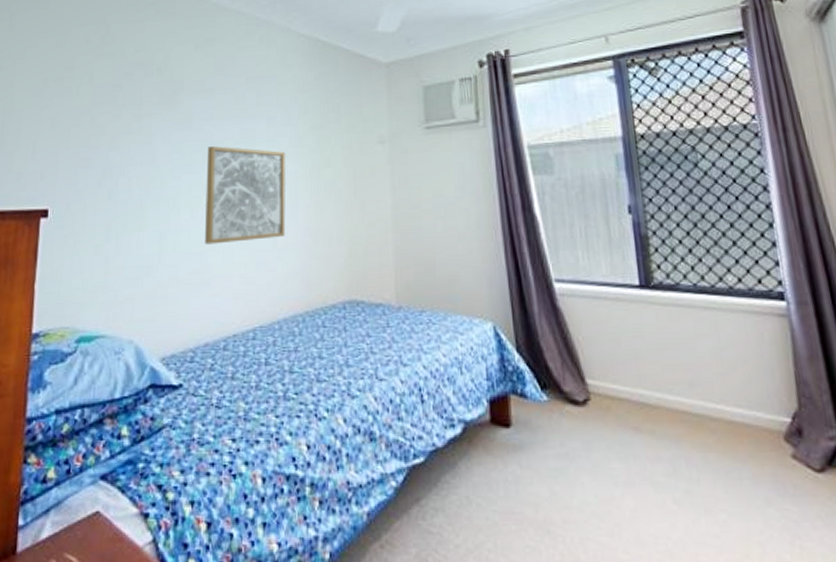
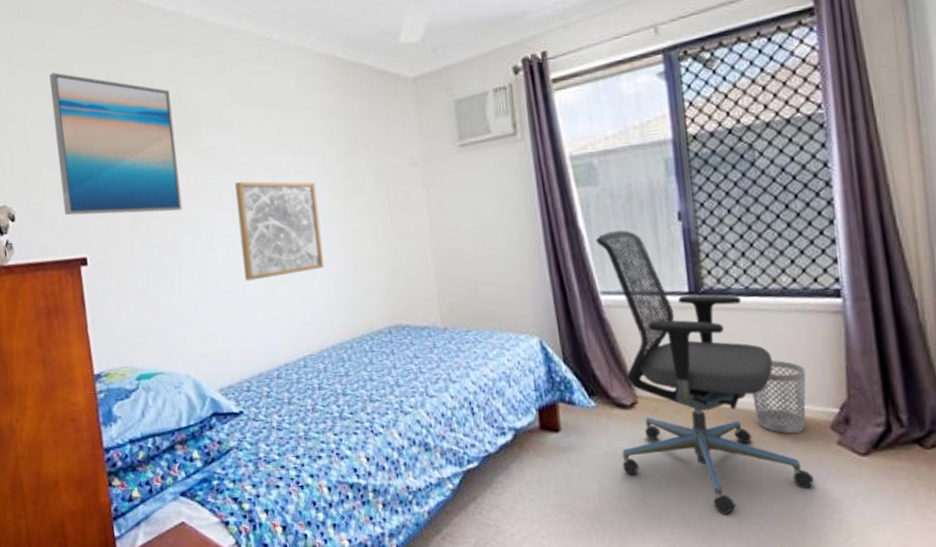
wall art: none [35,32,158,170] -> present [49,72,183,216]
office chair: none [551,219,772,534] -> present [596,230,815,515]
wastebasket: none [704,362,759,442] -> present [752,360,807,434]

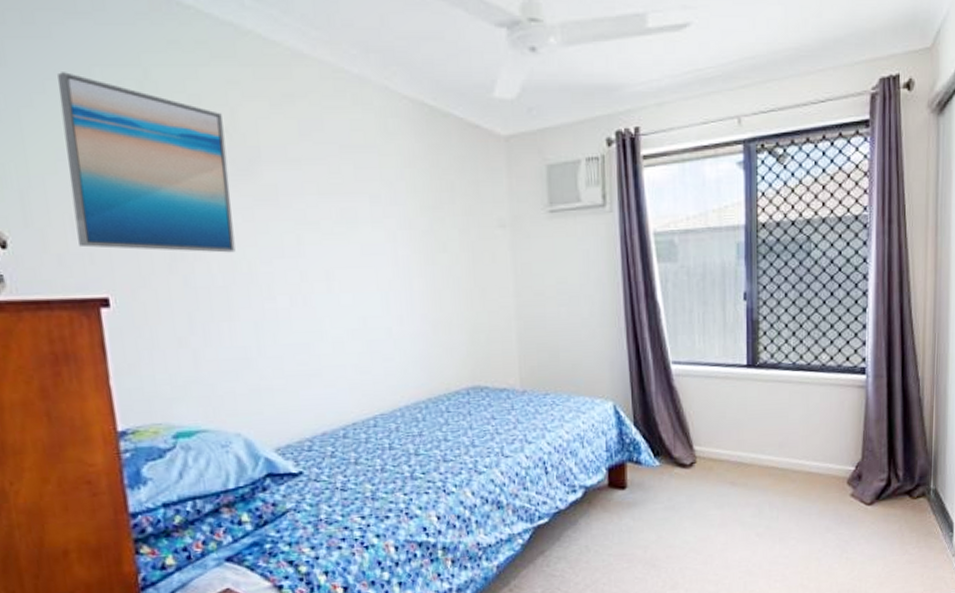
wall art: present [235,181,325,281] -> none [300,227,401,335]
office chair: present [596,230,815,515] -> none [672,305,831,558]
wastebasket: present [752,360,807,434] -> none [790,426,833,488]

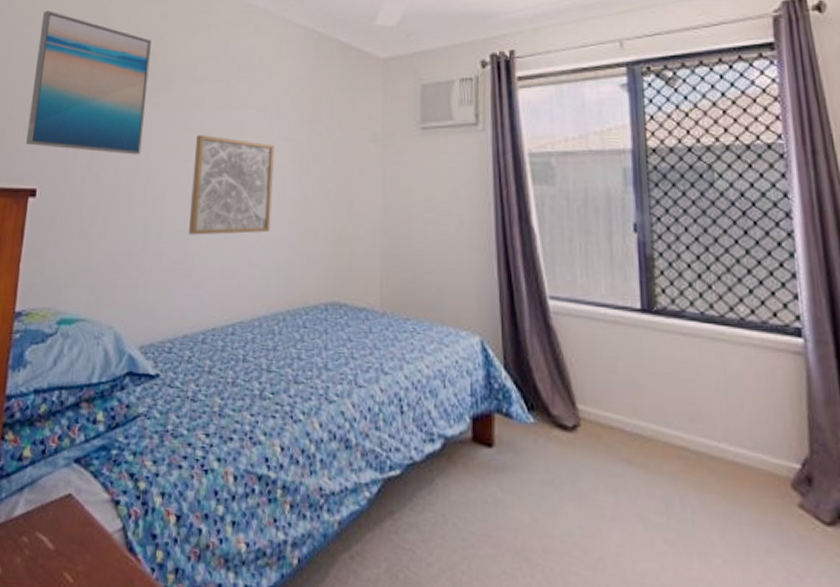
wall art: none [300,227,401,335] -> present [189,135,274,235]

